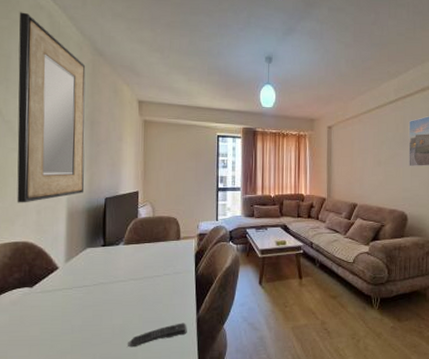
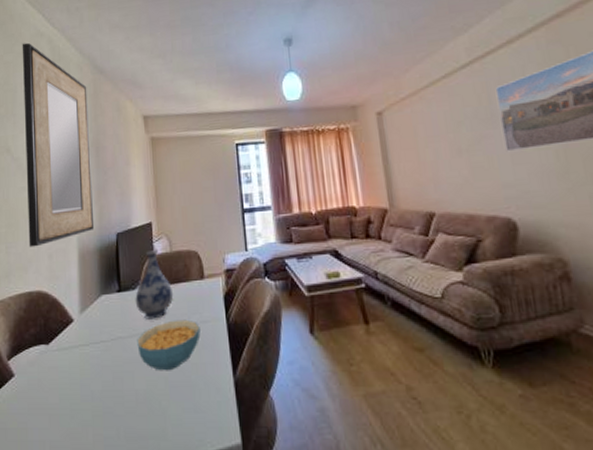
cereal bowl: none [117,271,173,310] -> present [137,319,201,371]
vase: none [118,214,153,270] -> present [135,250,174,319]
remote control: present [127,323,187,348] -> none [153,388,224,420]

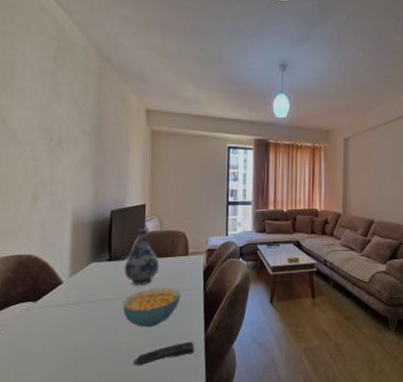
home mirror: present [22,42,95,247] -> none [20,16,92,215]
remote control: none [153,388,224,420] -> present [132,341,195,366]

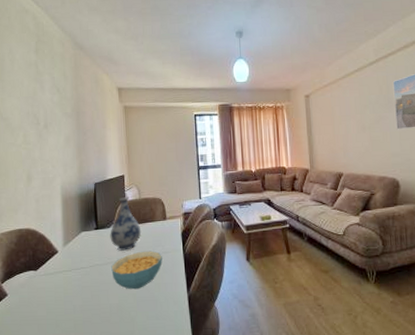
remote control: present [132,341,195,366] -> none [124,301,180,326]

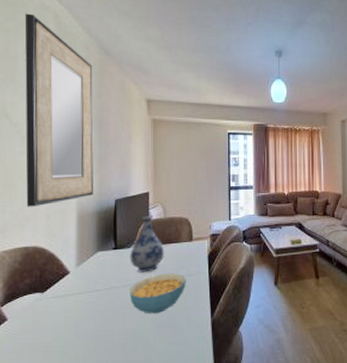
home mirror: none [8,17,76,193] -> present [24,13,94,207]

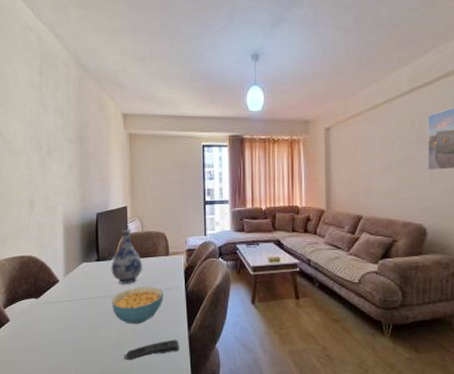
home mirror: present [24,13,94,207] -> none [12,35,78,220]
remote control: none [140,326,202,353] -> present [123,339,180,361]

